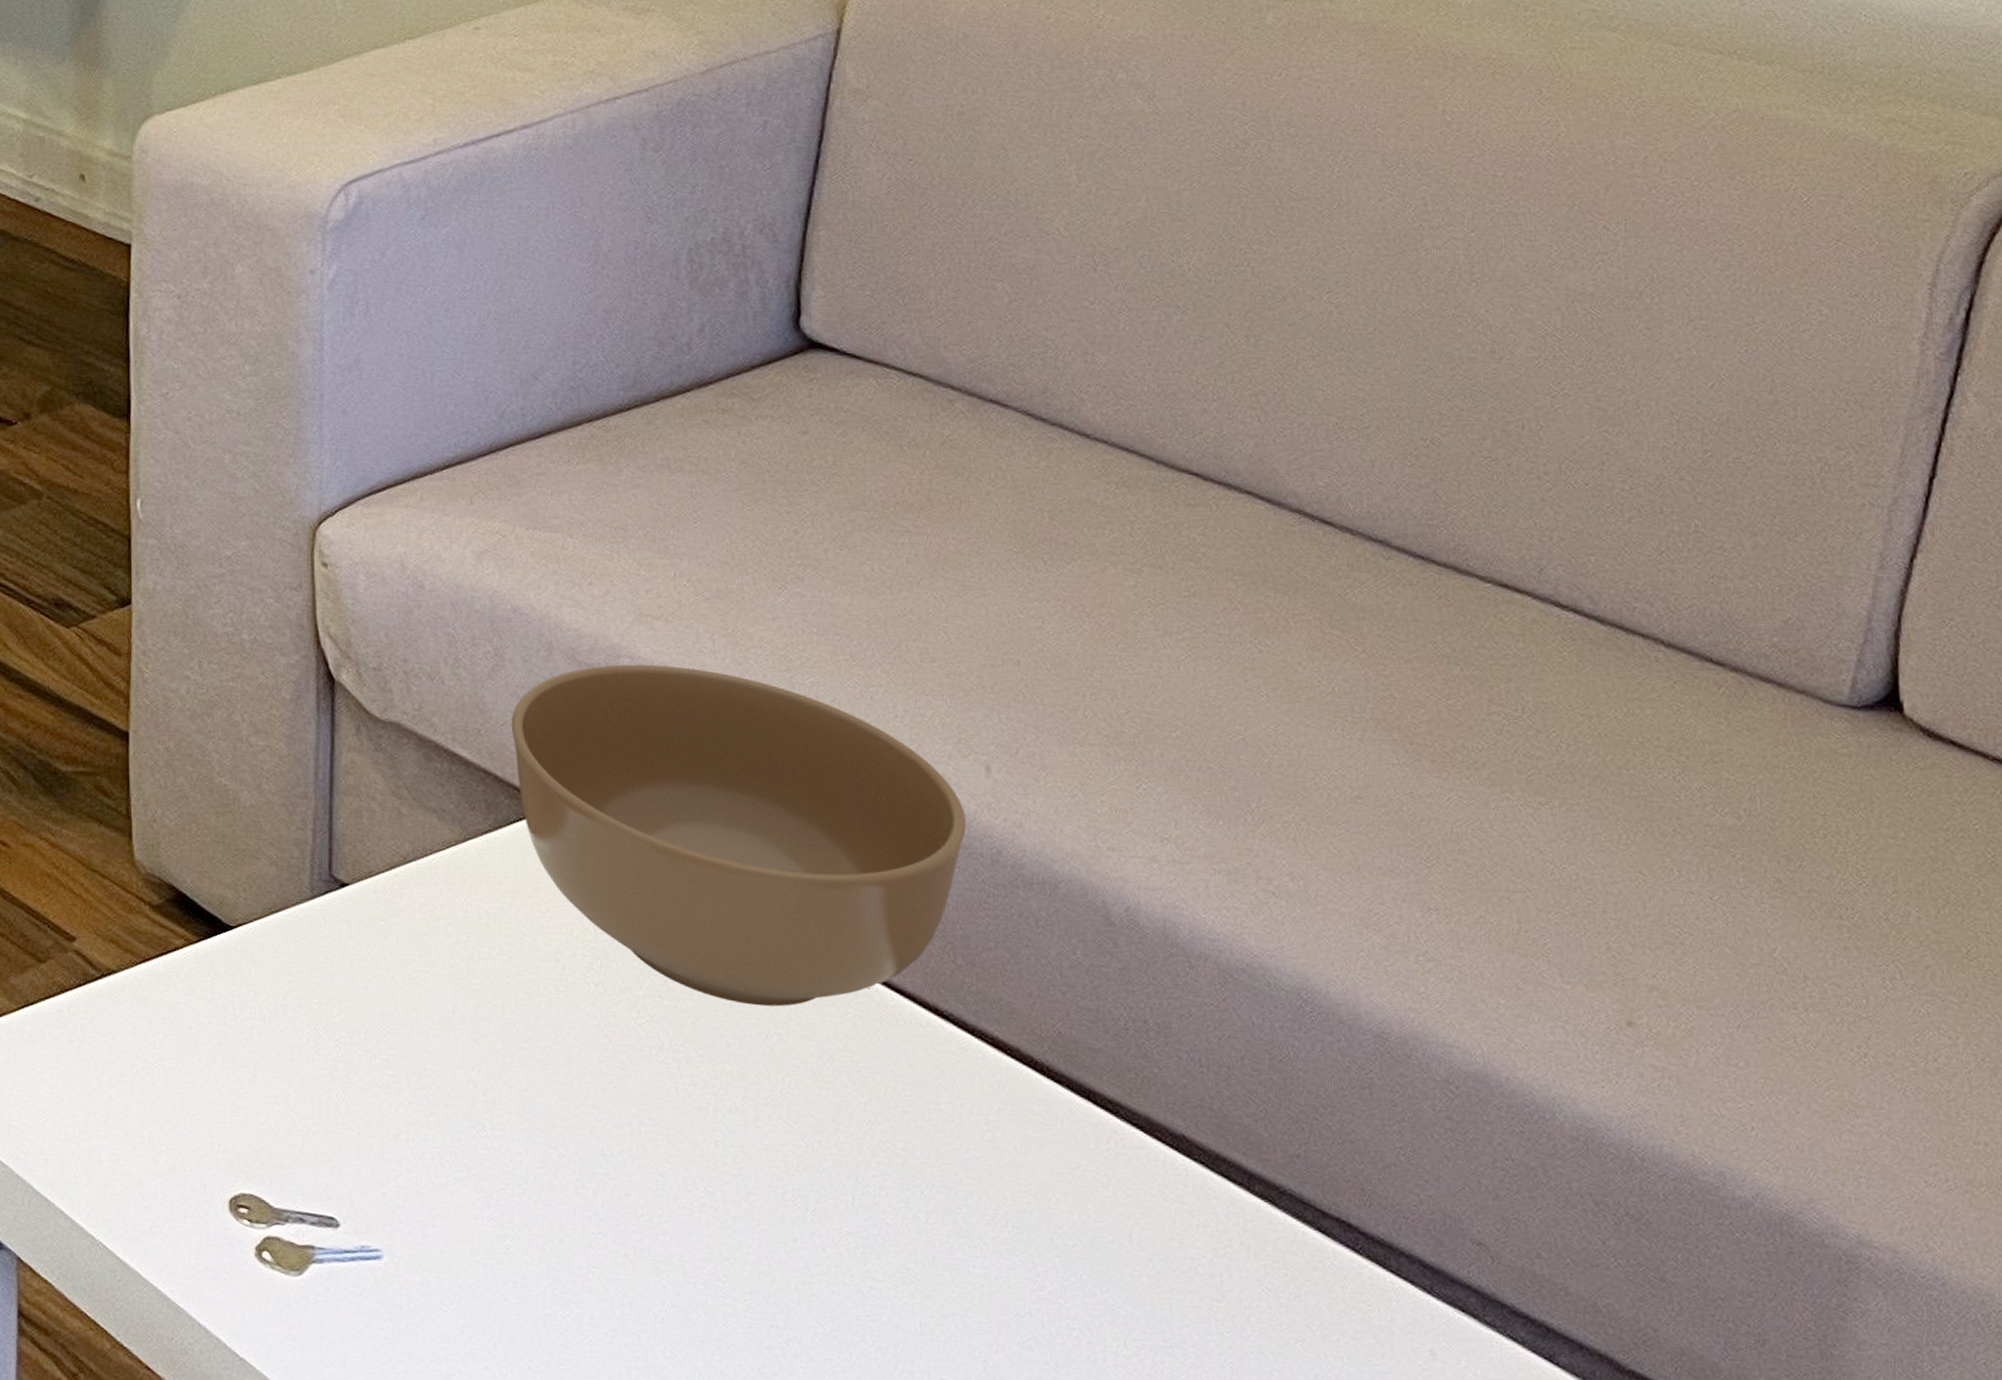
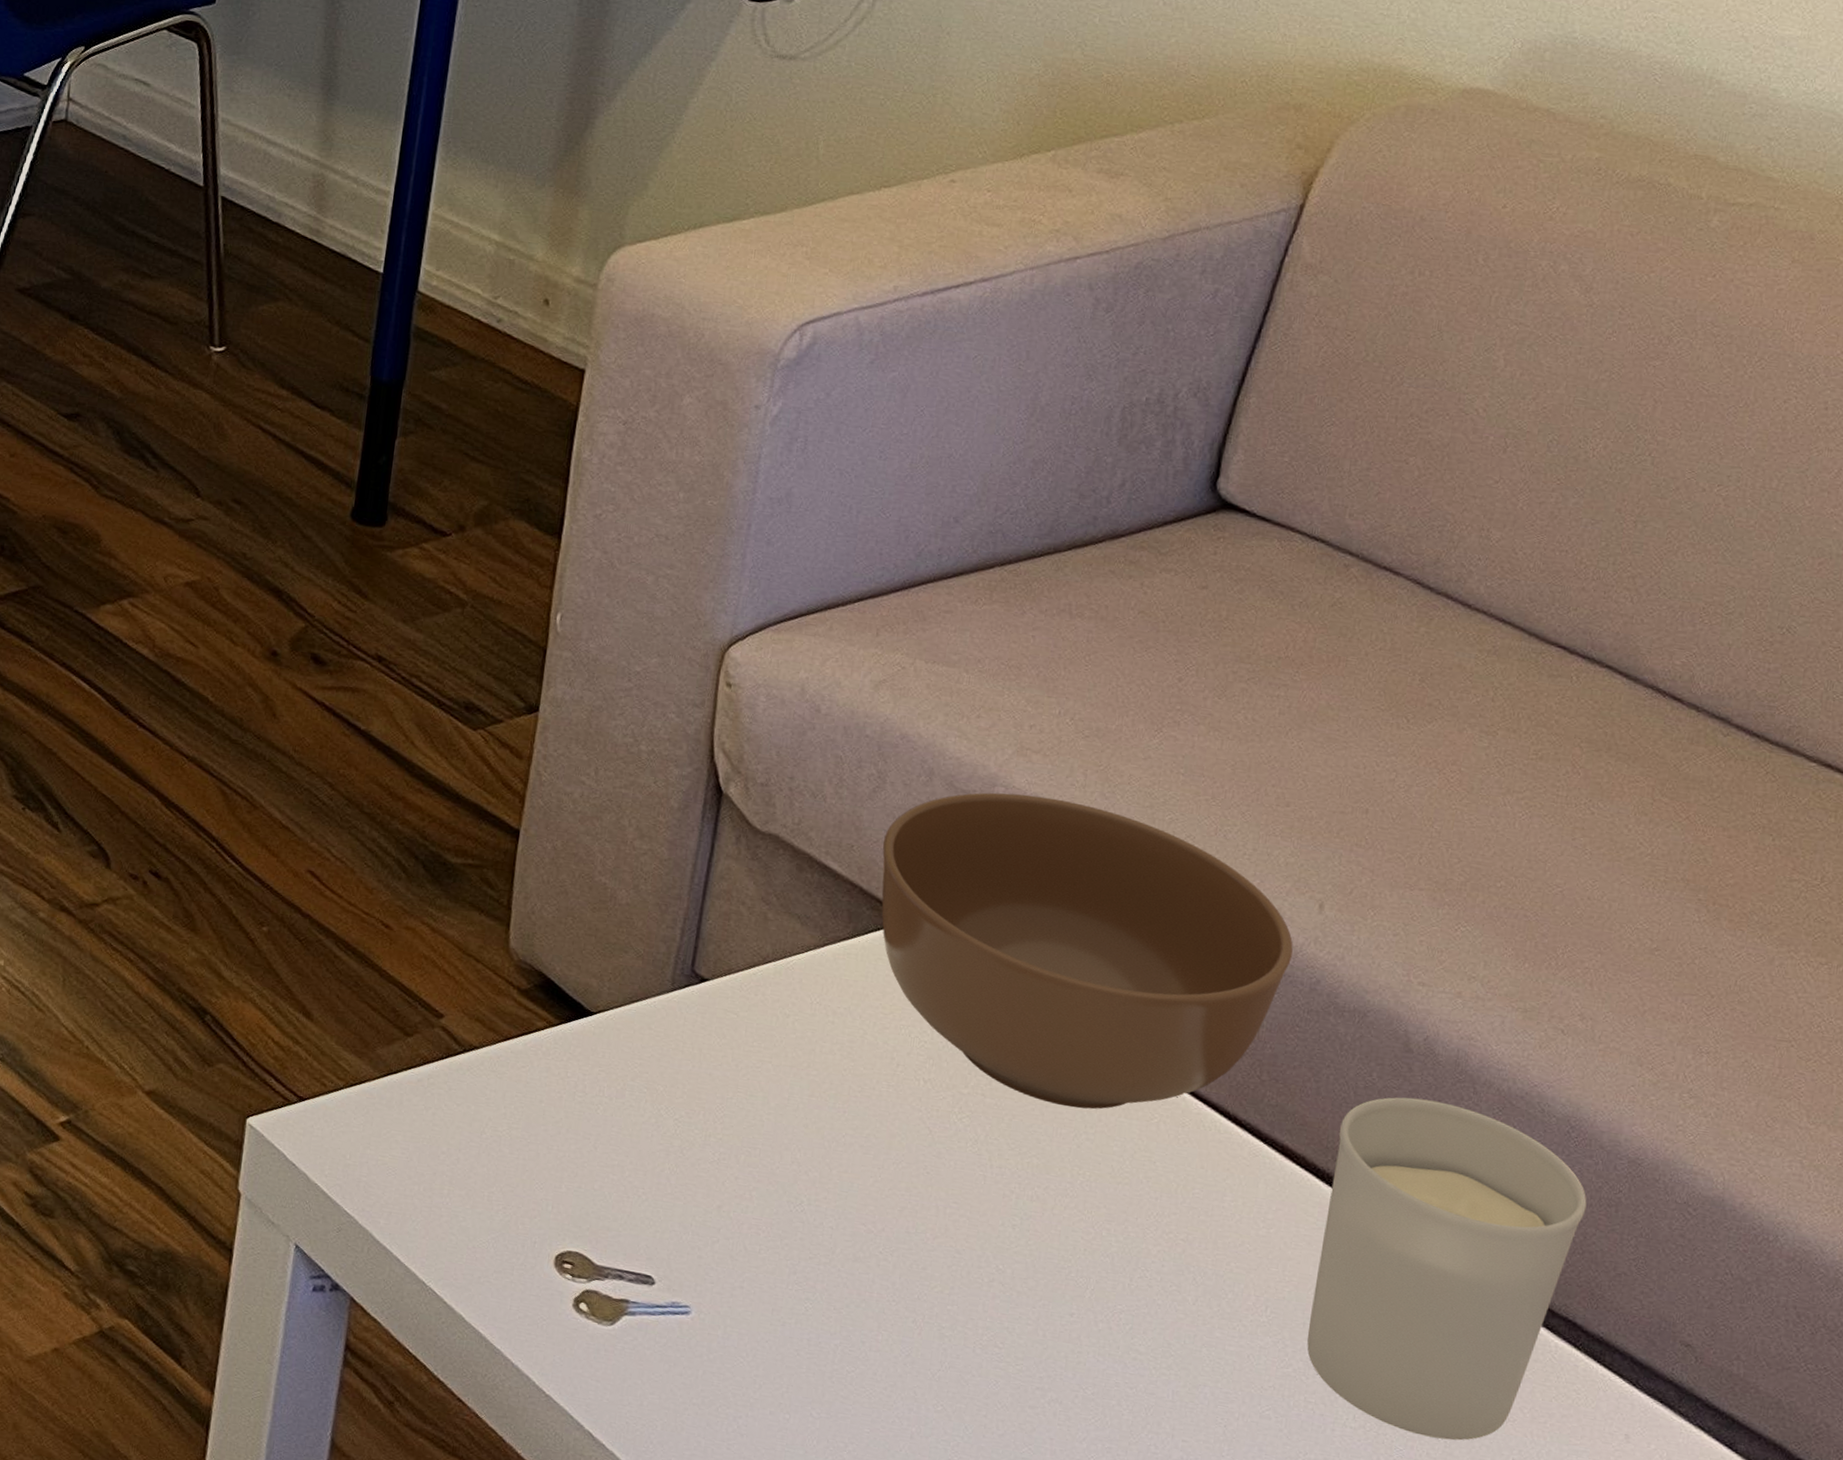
candle holder: none [1050,976,1337,1366] -> present [1307,1097,1587,1441]

